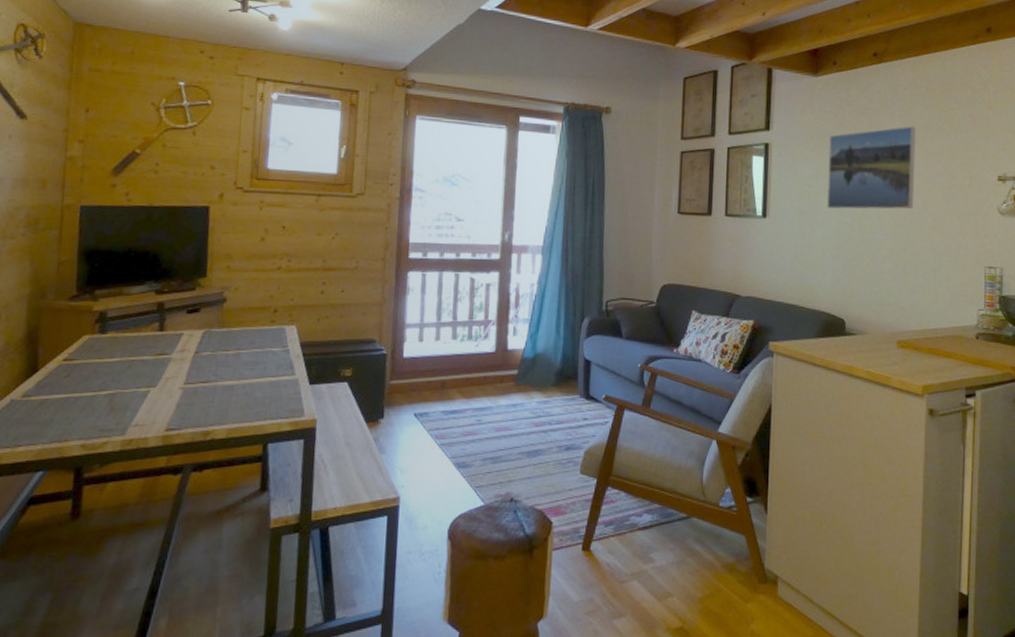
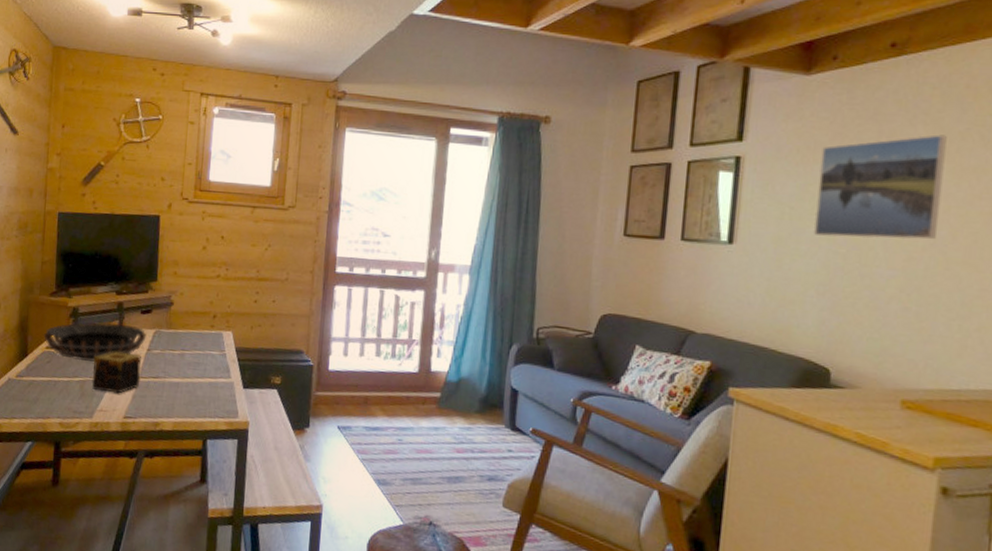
decorative bowl: none [59,326,194,372] -> present [43,322,147,362]
candle: none [123,357,188,404] -> present [91,352,141,394]

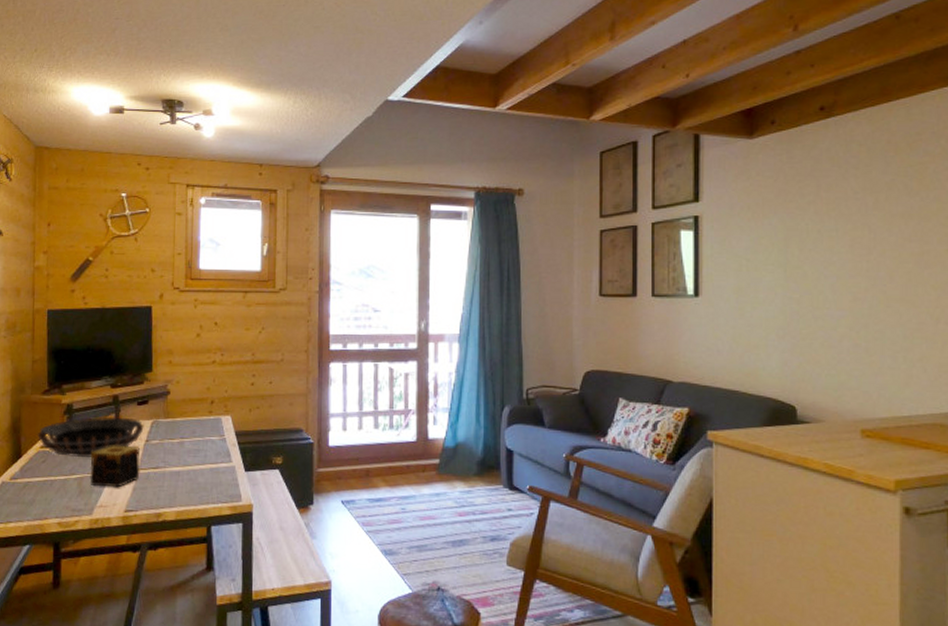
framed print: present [814,134,947,240] -> none [769,186,877,284]

